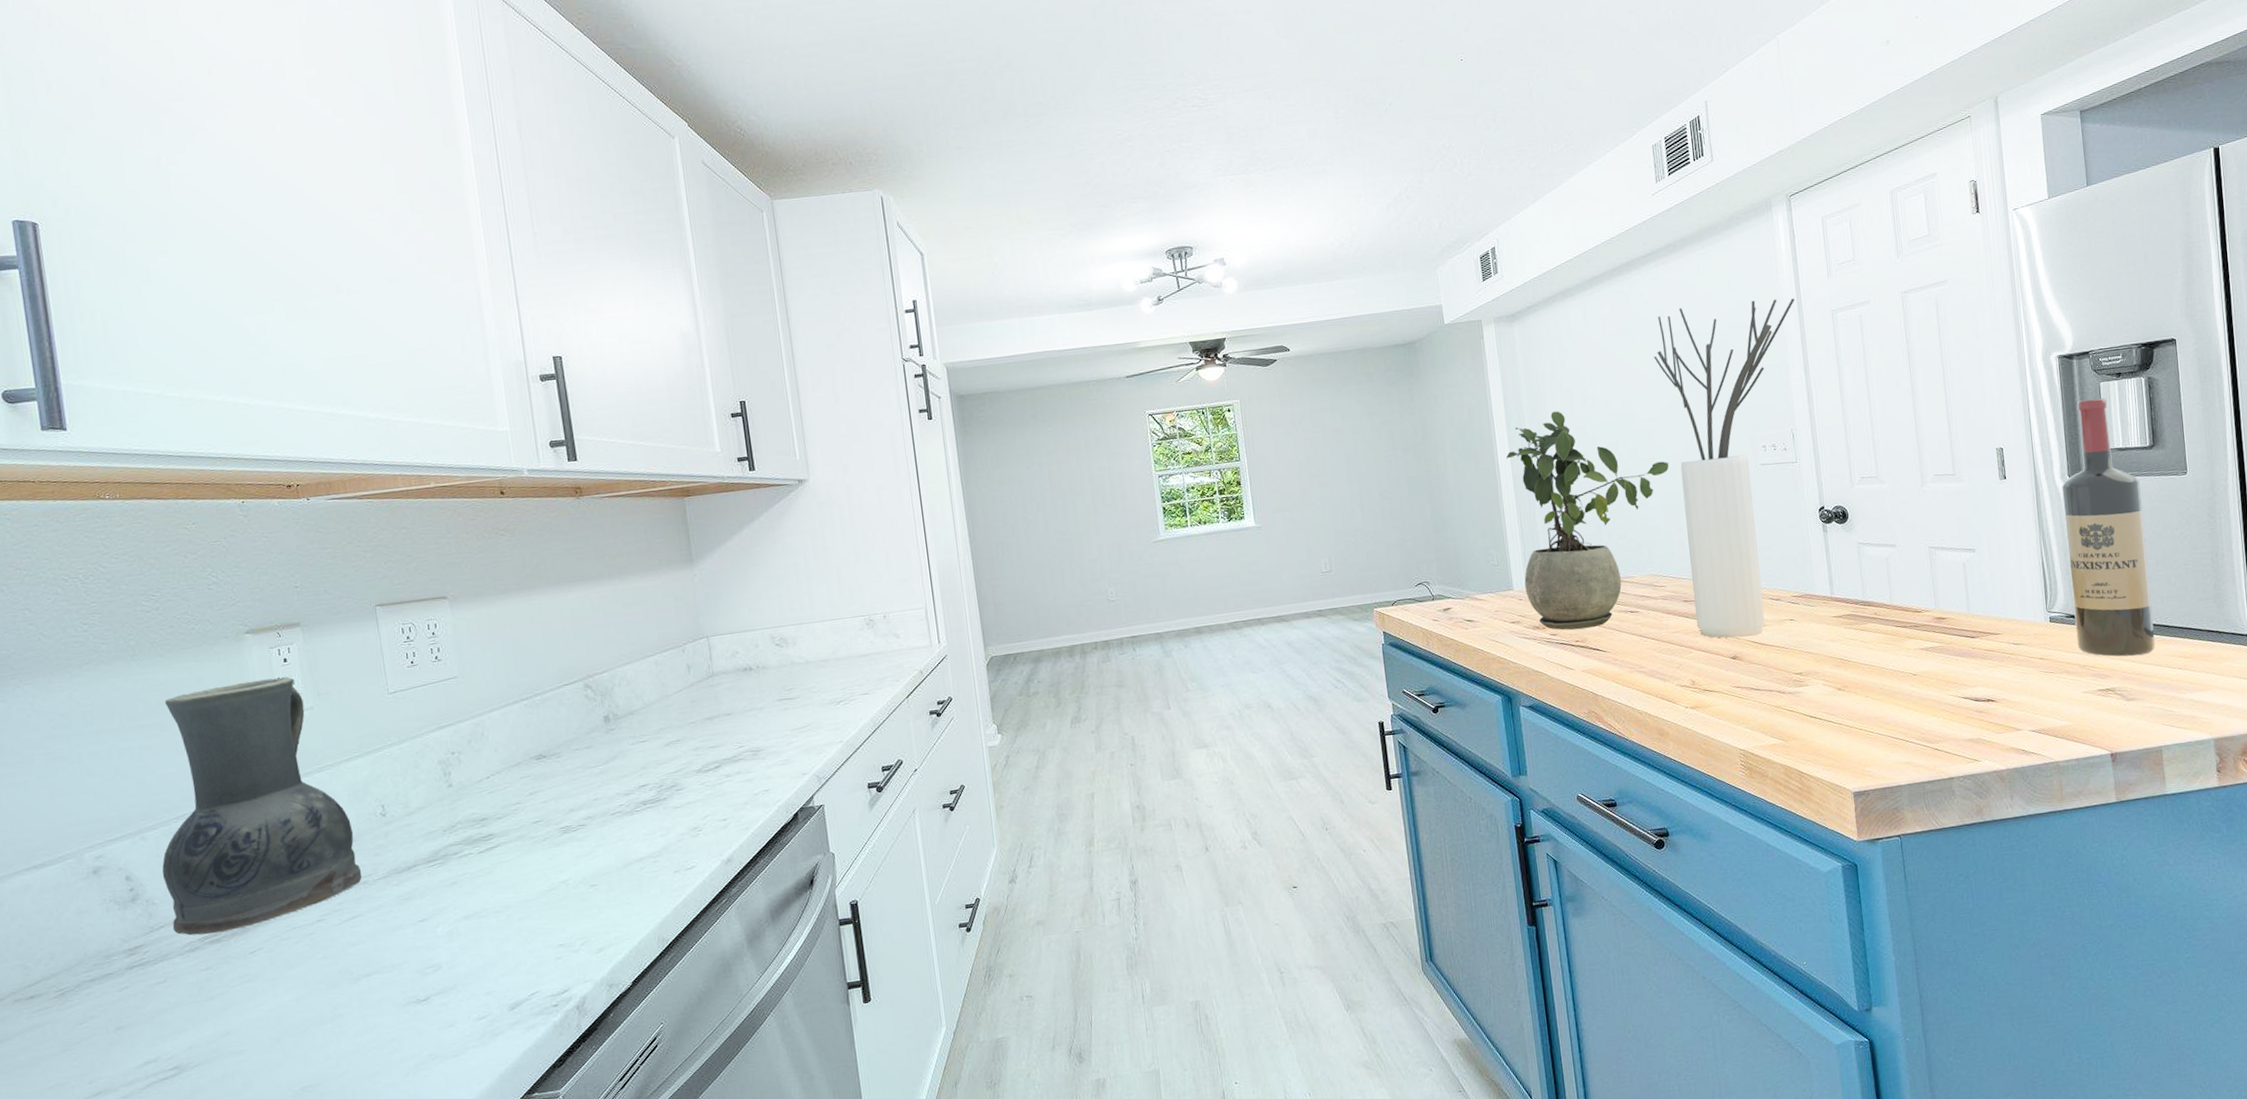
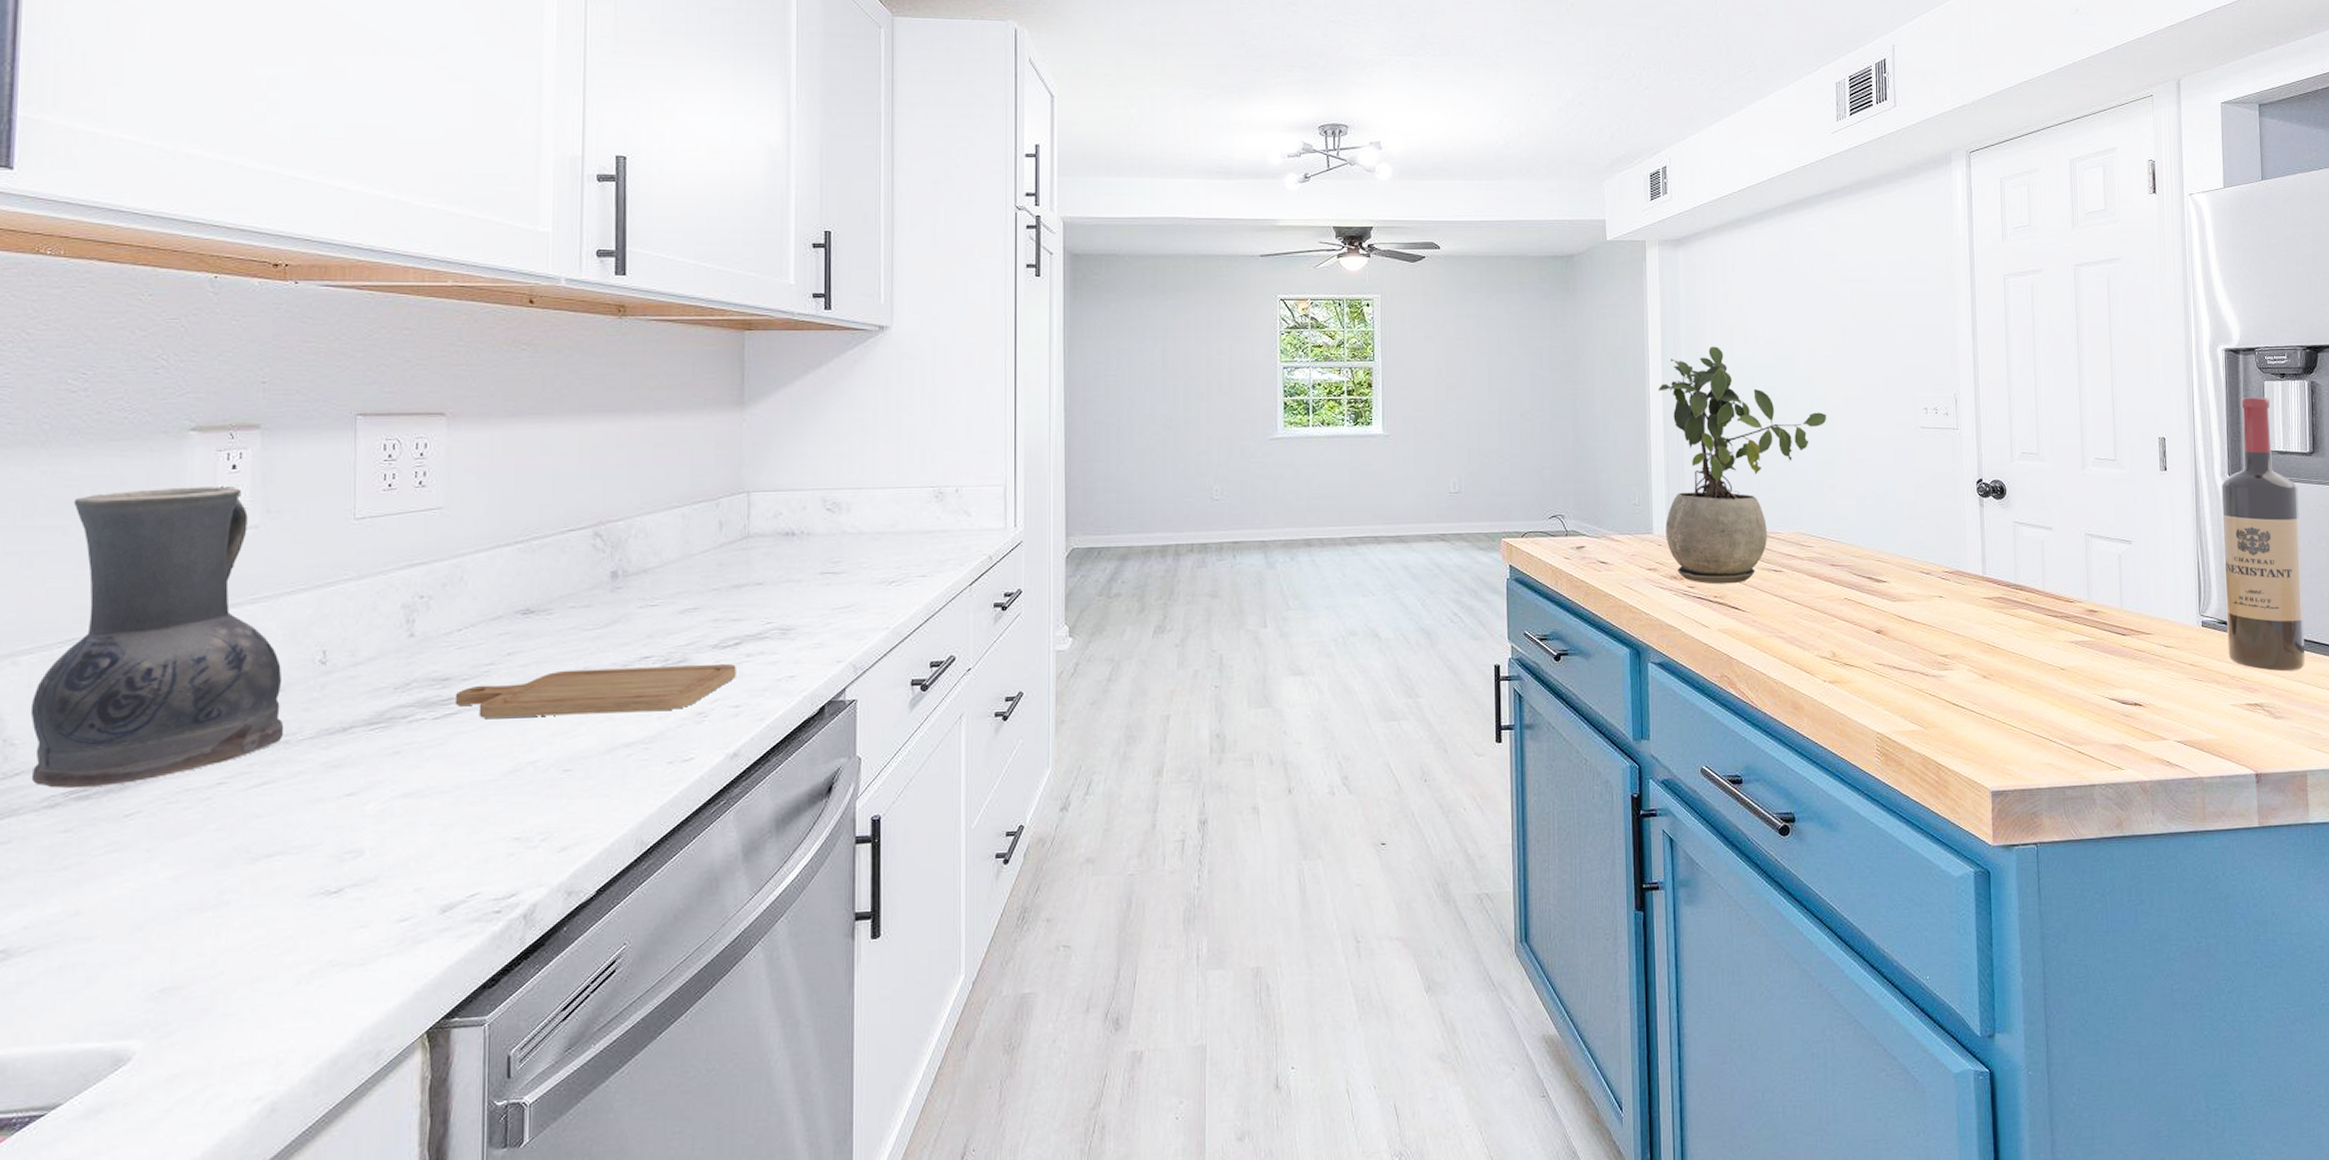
chopping board: none [493,785,720,849] -> present [455,664,736,718]
vase: present [1654,298,1795,638] -> none [1820,253,1967,611]

